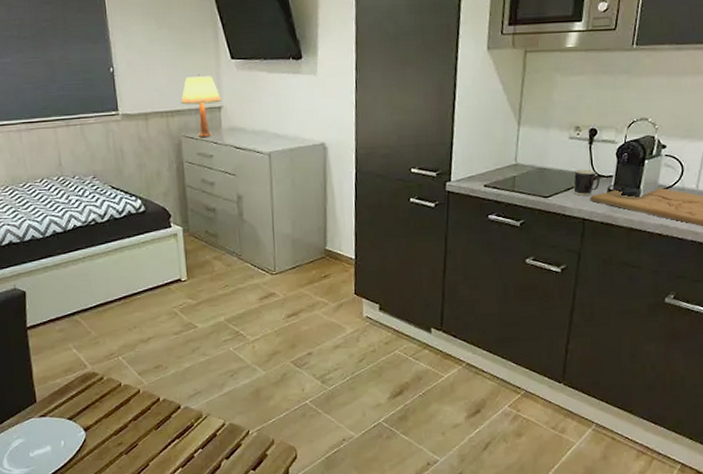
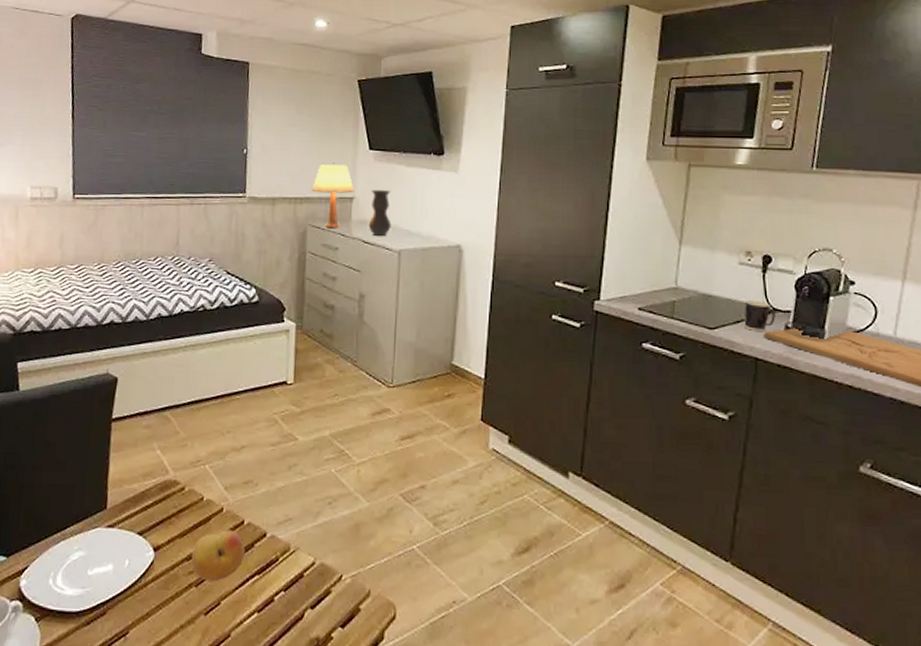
fruit: none [118,407,165,449] -> present [191,530,246,582]
vase: none [237,97,260,142] -> present [368,190,392,237]

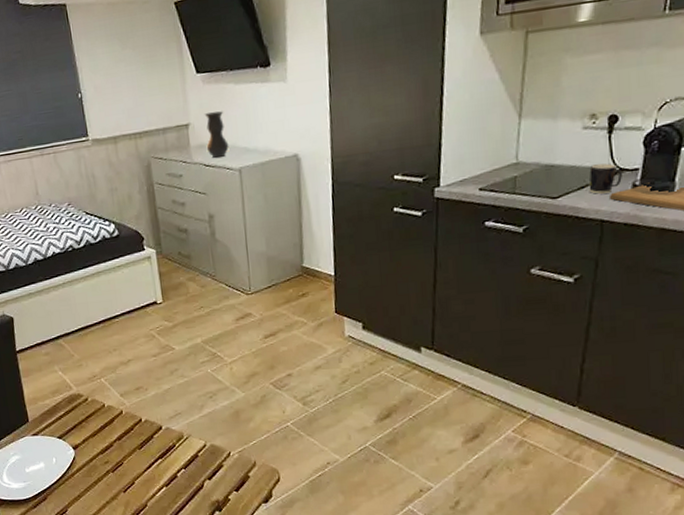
fruit: present [191,530,246,582] -> none [104,427,148,468]
table lamp: present [311,162,354,229] -> none [148,92,188,158]

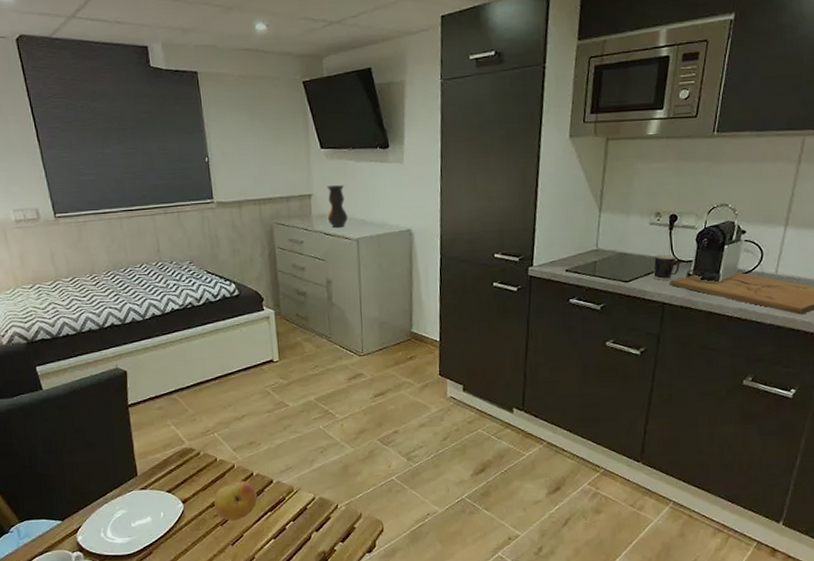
fruit: none [104,427,148,468] -> present [214,481,258,521]

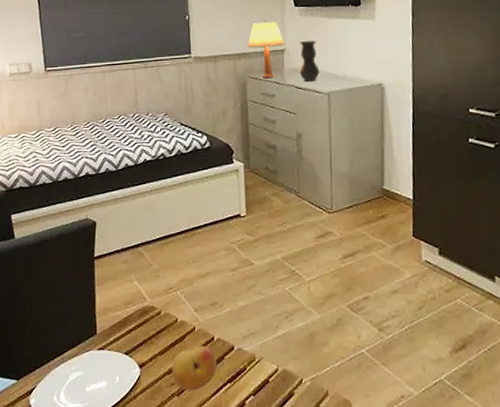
table lamp: none [272,163,311,225] -> present [247,20,284,79]

